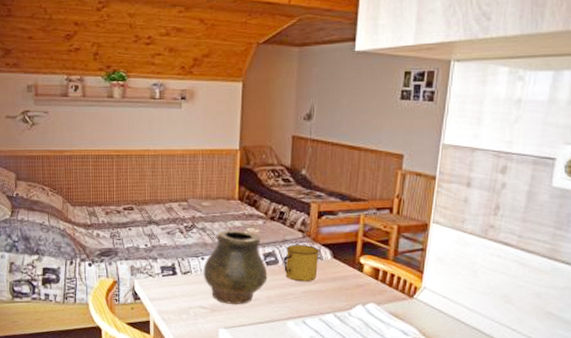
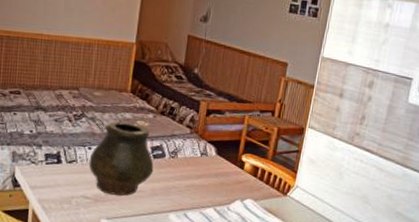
mug: present [284,244,319,282] -> none [170,139,205,177]

